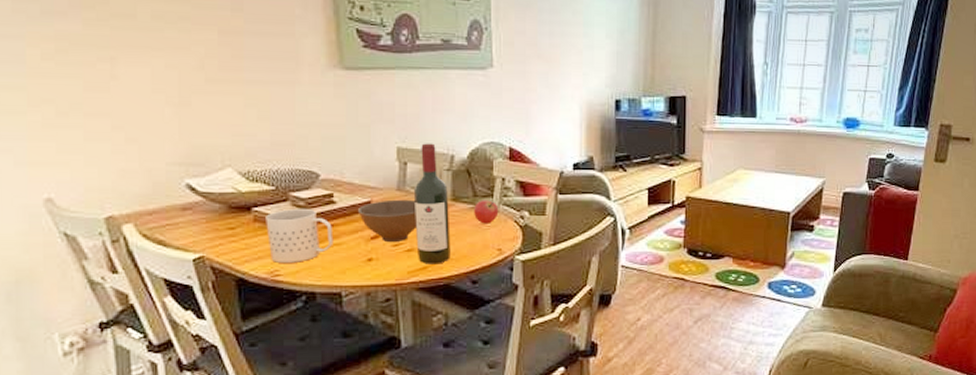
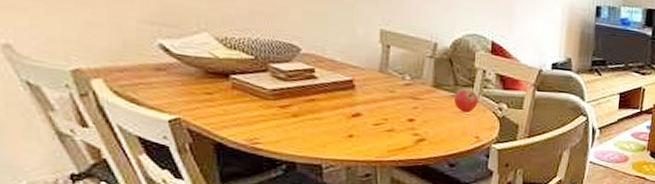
mug: present [266,208,334,263] -> none [244,79,315,133]
bowl: present [357,199,418,241] -> none [338,80,399,122]
wine bottle: present [413,143,451,264] -> none [395,28,431,146]

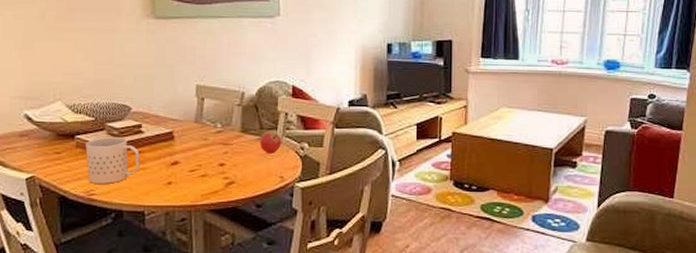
mug: none [244,79,315,133] -> present [85,136,140,184]

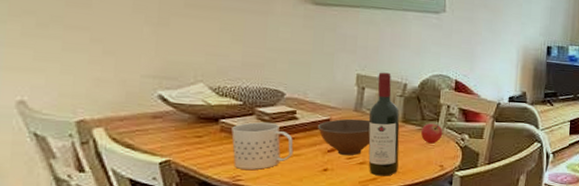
bowl: none [161,130,211,168] -> present [317,118,371,155]
wine bottle: none [208,81,239,189] -> present [368,72,400,176]

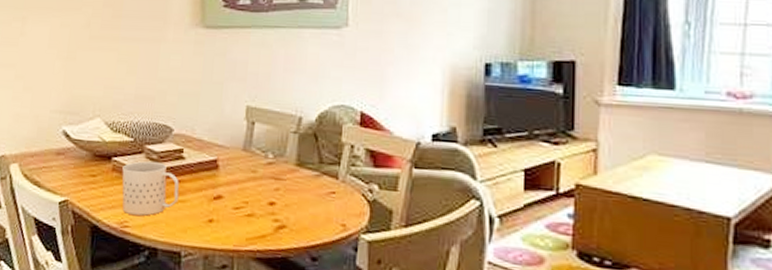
bowl: present [317,118,371,155] -> none [203,159,260,205]
wine bottle: present [368,72,400,176] -> none [257,103,294,234]
fruit: present [421,123,443,144] -> none [319,167,346,195]

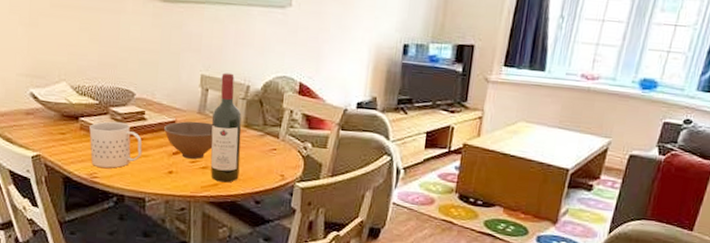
bowl: none [203,159,260,205] -> present [163,121,213,159]
wine bottle: none [257,103,294,234] -> present [210,73,242,183]

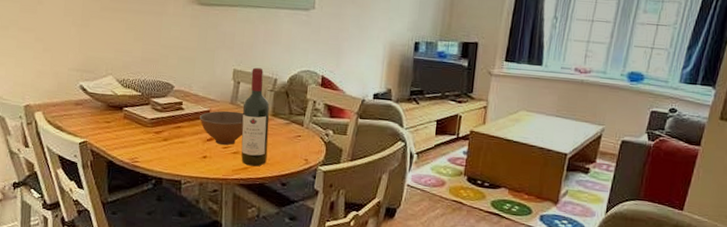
mug: present [89,121,143,168] -> none [132,111,180,154]

